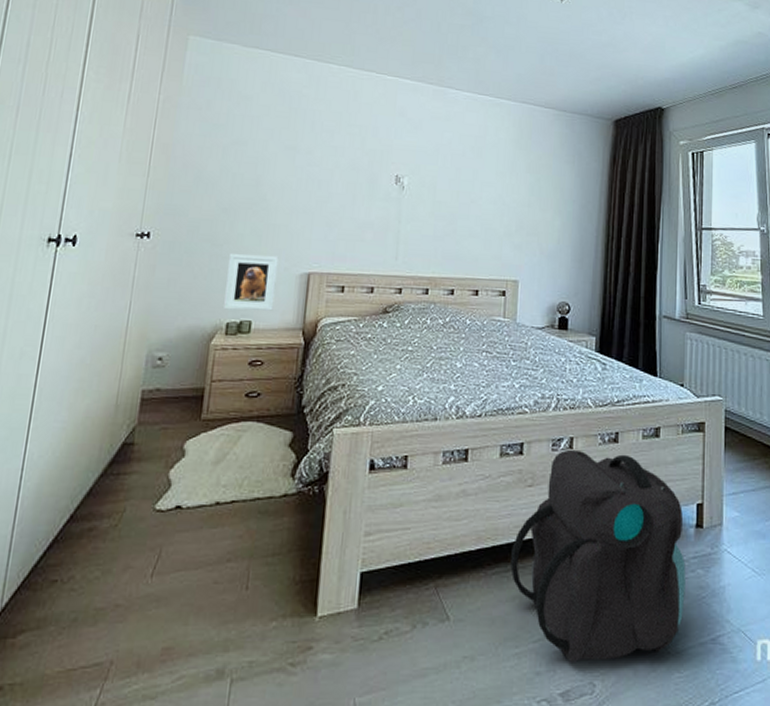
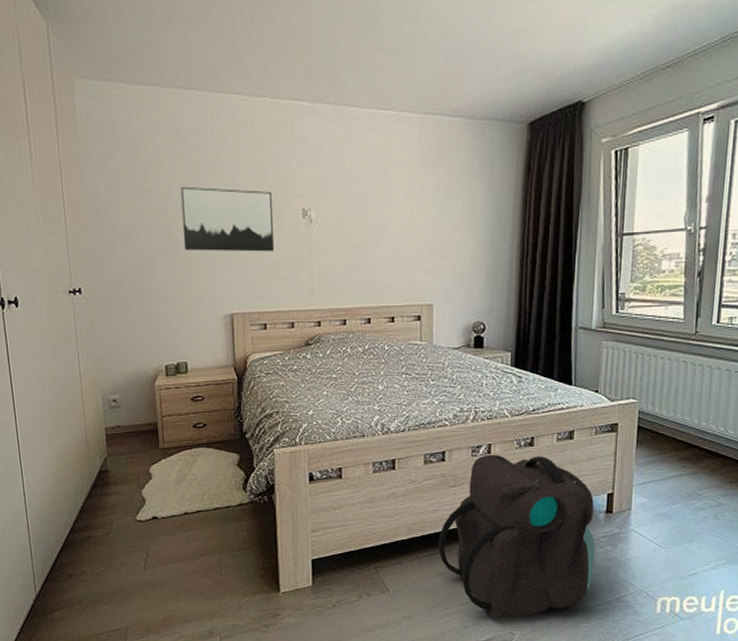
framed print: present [224,254,279,311] -> none [156,301,205,354]
wall art: none [269,142,367,214] -> present [180,186,275,252]

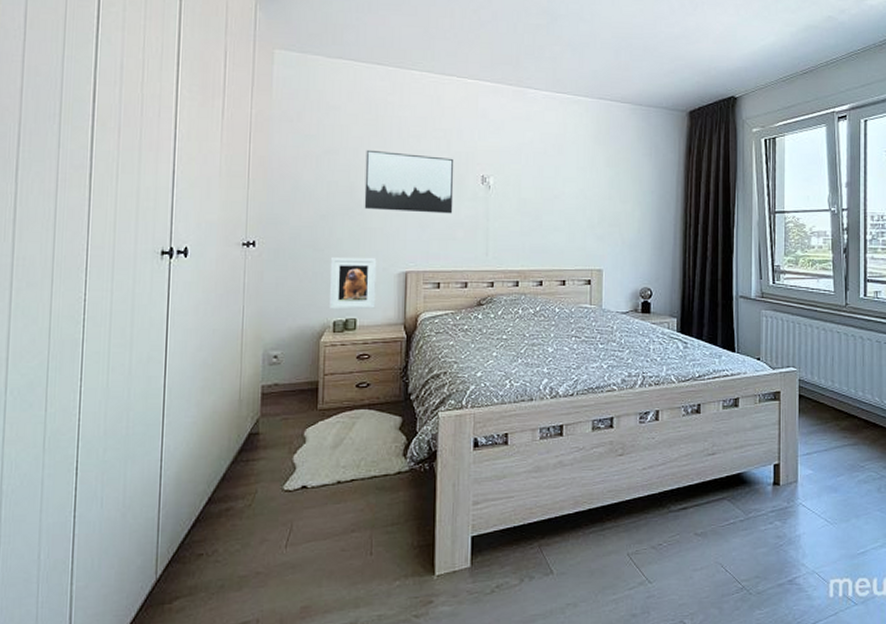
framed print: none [156,301,205,354] -> present [330,258,377,310]
backpack: present [438,454,595,619] -> none [606,421,764,606]

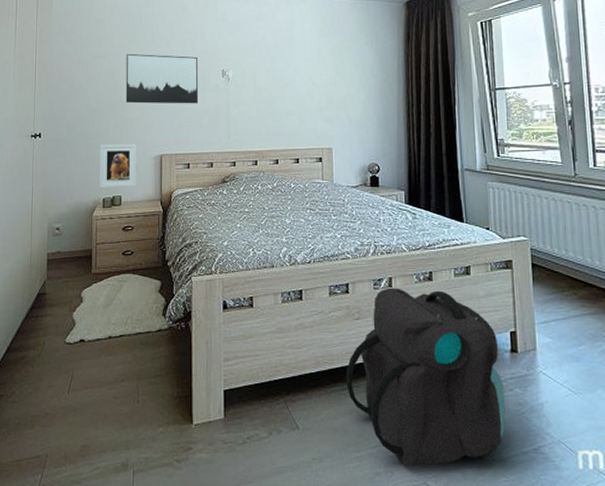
backpack: none [606,421,764,606] -> present [346,287,506,467]

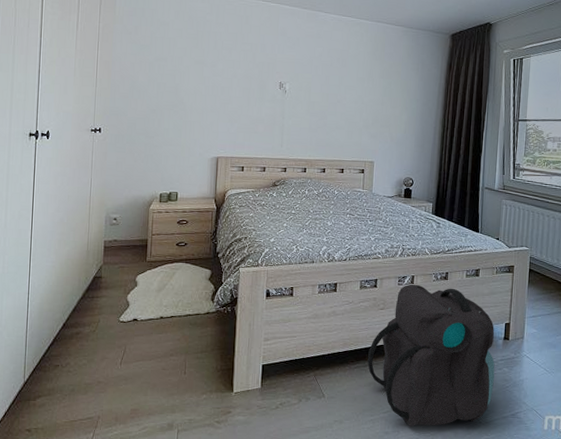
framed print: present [99,144,137,188] -> none [157,144,195,185]
wall art: present [125,53,199,104] -> none [186,58,258,112]

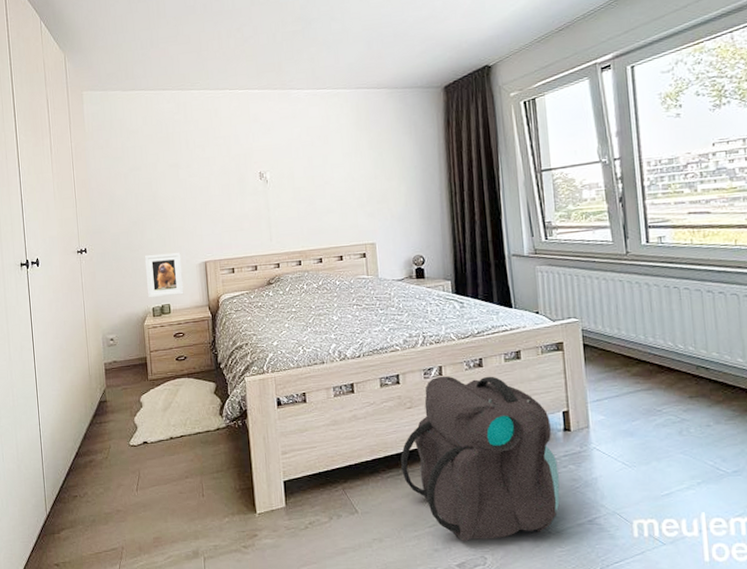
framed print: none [157,144,195,185] -> present [144,253,184,298]

